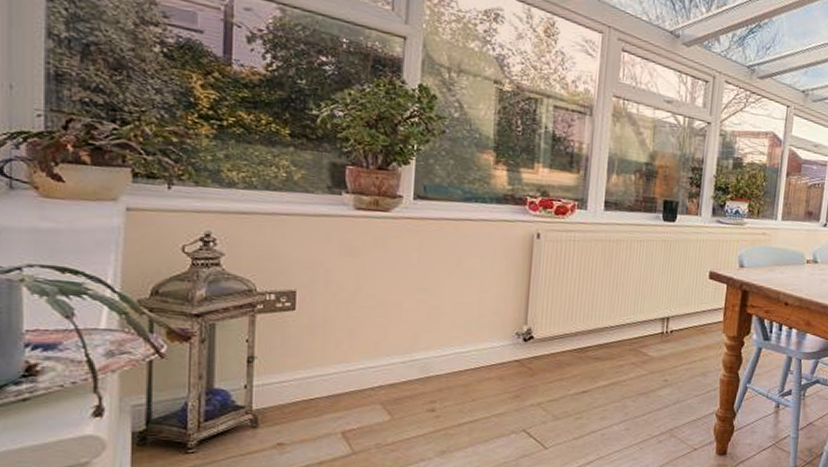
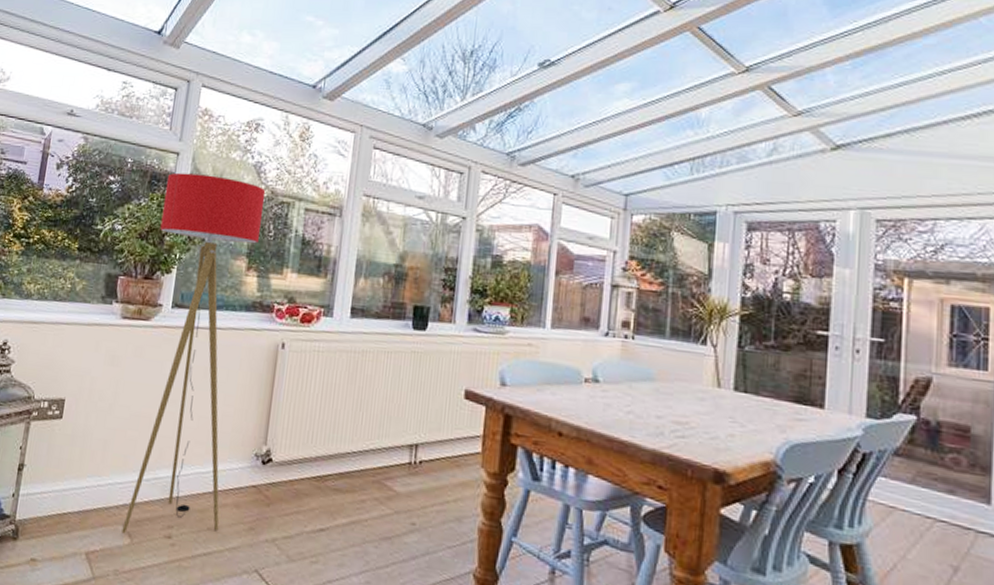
floor lamp: none [380,58,511,412] -> present [121,172,266,534]

